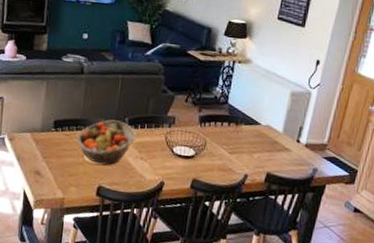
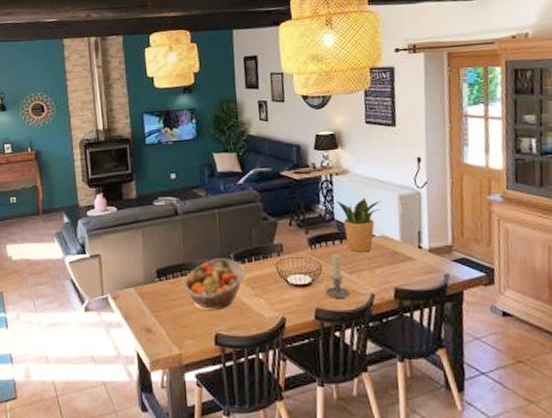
candle holder: none [204,134,226,174] -> present [324,254,350,298]
potted plant: none [232,86,275,138] -> present [335,197,382,253]

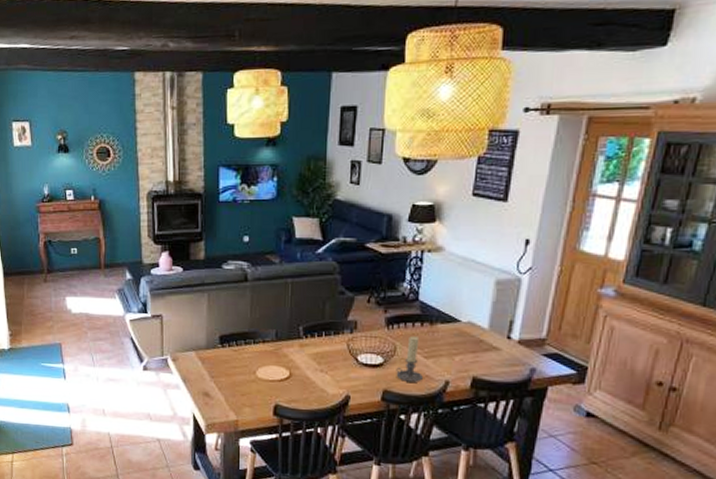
fruit basket: present [183,258,246,309] -> none [246,330,314,381]
potted plant: present [335,197,382,253] -> none [423,279,475,338]

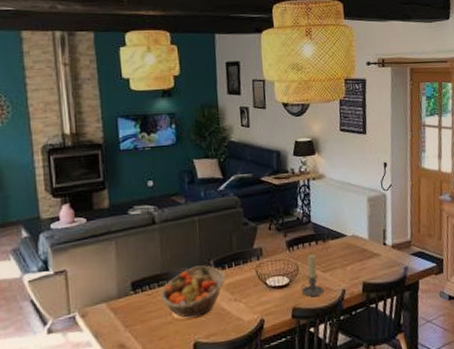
fruit basket: none [246,330,314,381] -> present [160,265,226,318]

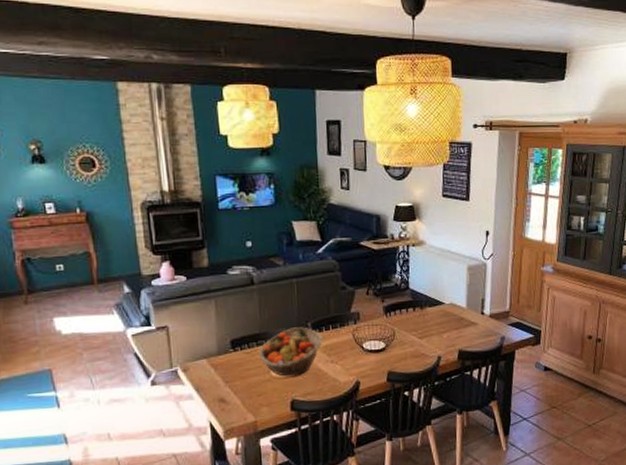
candle holder: present [301,254,324,297] -> none [397,320,419,362]

